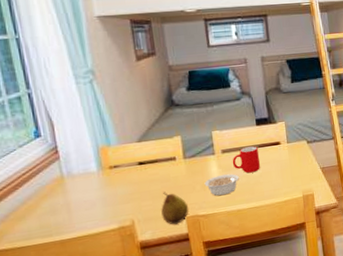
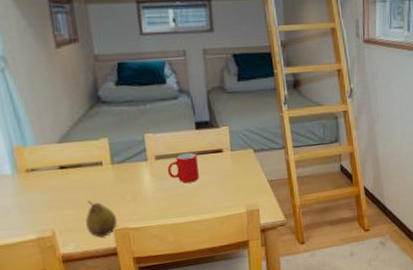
legume: present [204,173,240,196] -> none [135,183,176,208]

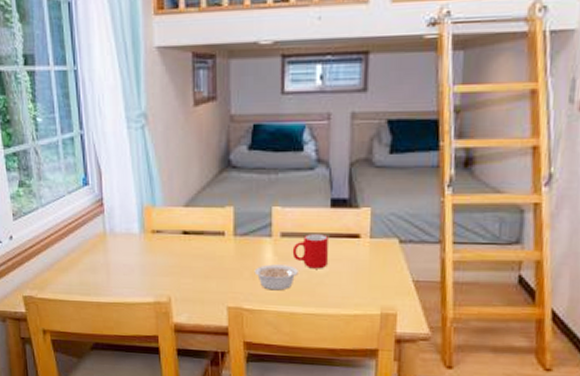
fruit: present [85,200,118,238] -> none [201,271,233,313]
legume: none [135,183,176,208] -> present [254,264,300,291]

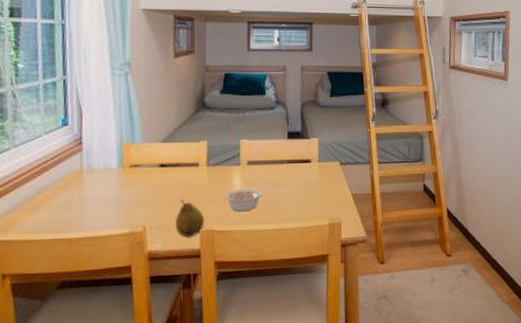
fruit: none [201,271,233,313] -> present [176,199,205,238]
cup: present [292,234,329,269] -> none [257,161,287,190]

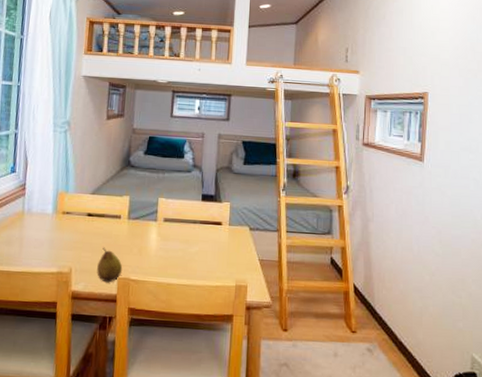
legume: present [225,188,264,212] -> none [141,243,176,265]

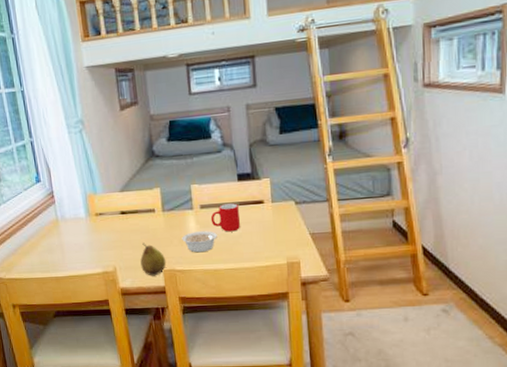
legume: none [141,243,176,265] -> present [182,231,219,253]
cup: none [171,220,199,248] -> present [210,203,241,232]

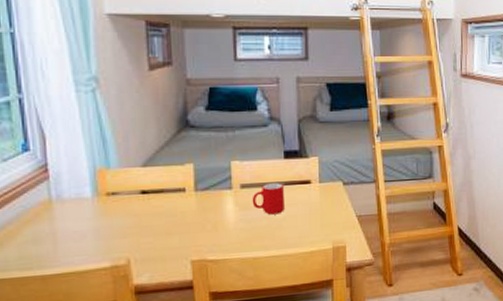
fruit: present [140,242,167,276] -> none [163,228,196,269]
legume: present [182,231,219,253] -> none [217,213,260,239]

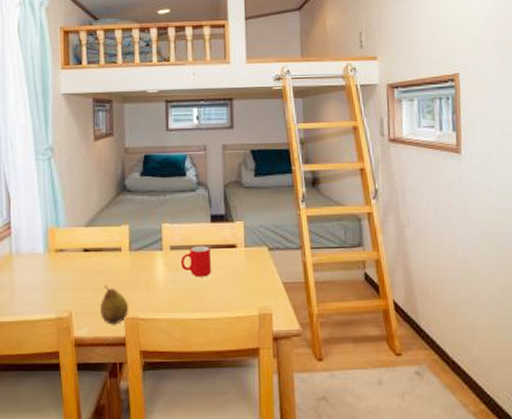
fruit: none [163,228,196,269] -> present [100,285,129,325]

